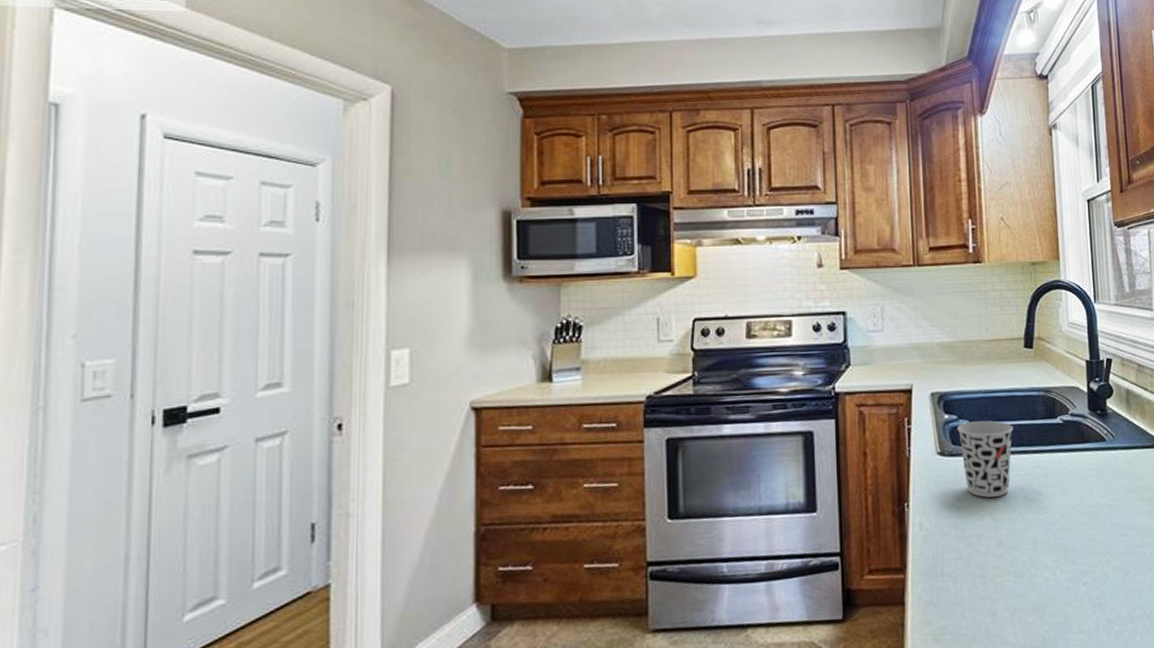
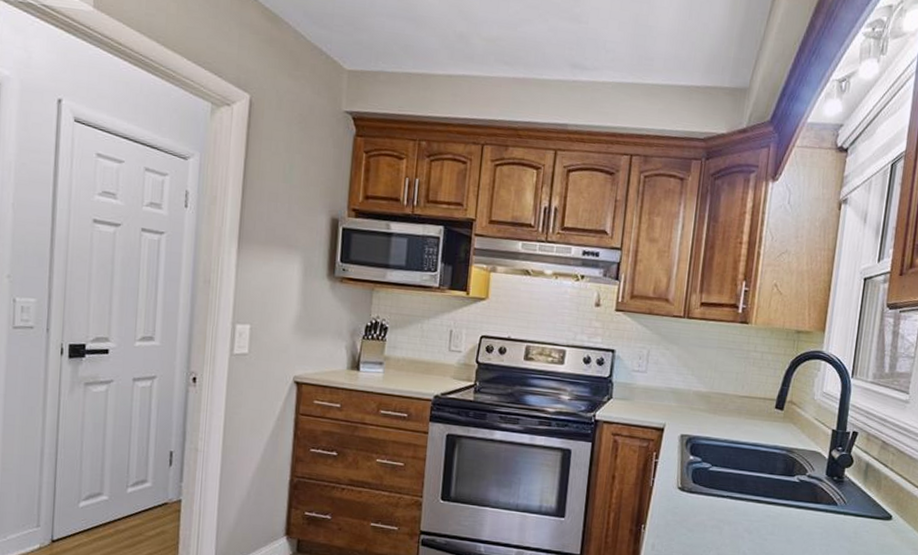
cup: present [957,420,1014,498] -> none [699,465,752,535]

